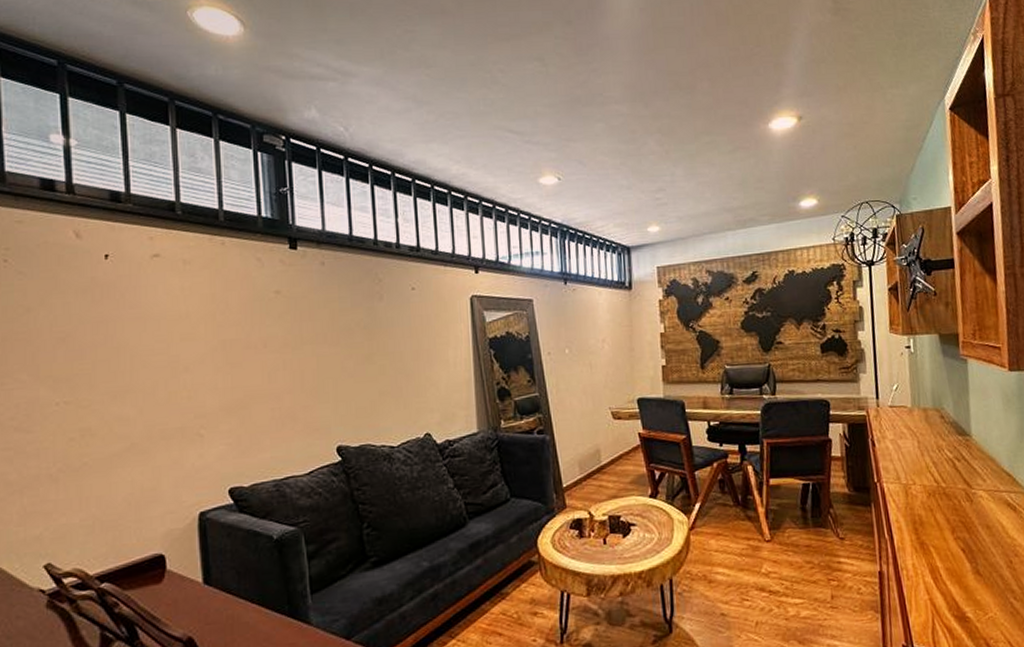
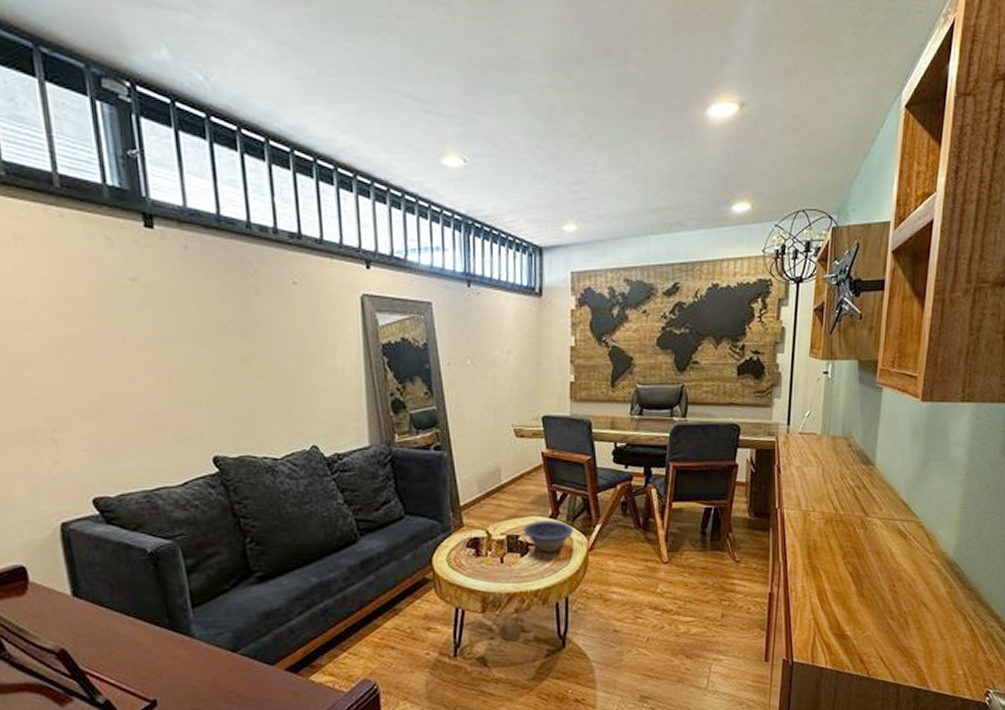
decorative bowl: none [624,499,674,532] -> present [523,520,574,552]

